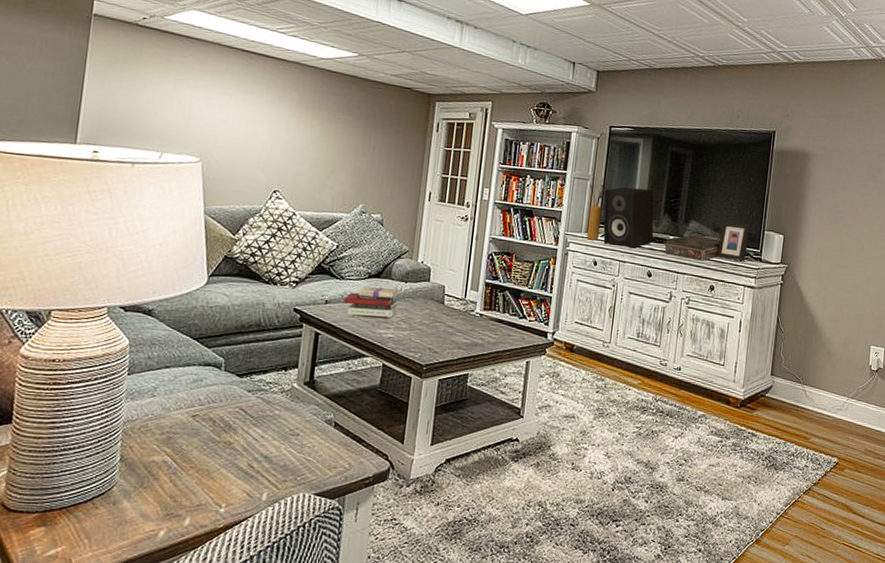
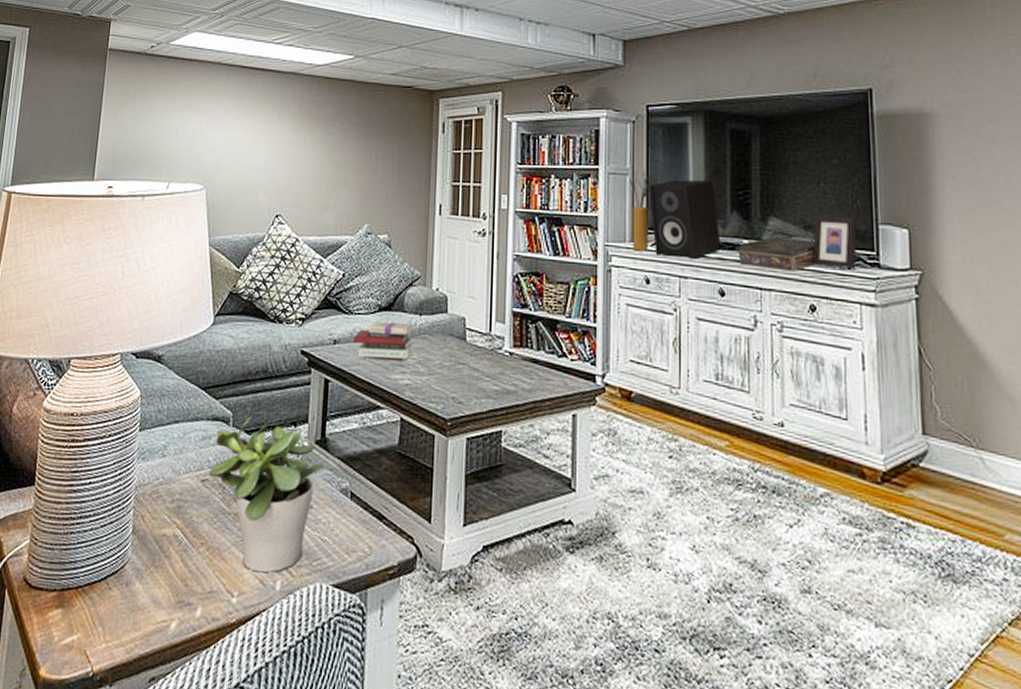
potted plant: none [199,362,311,488] -> present [209,416,324,573]

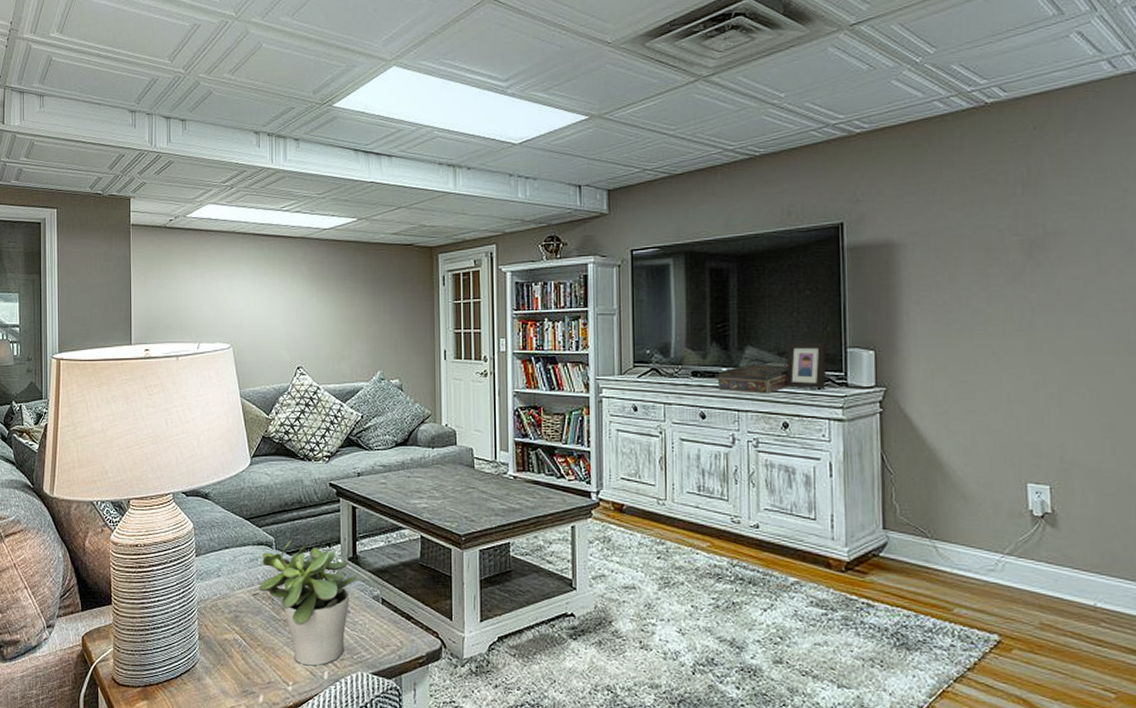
books: present [353,320,412,362] -> none [375,455,428,489]
vase: present [629,169,658,251] -> none [617,309,643,383]
speaker: present [648,179,721,260] -> none [634,315,702,388]

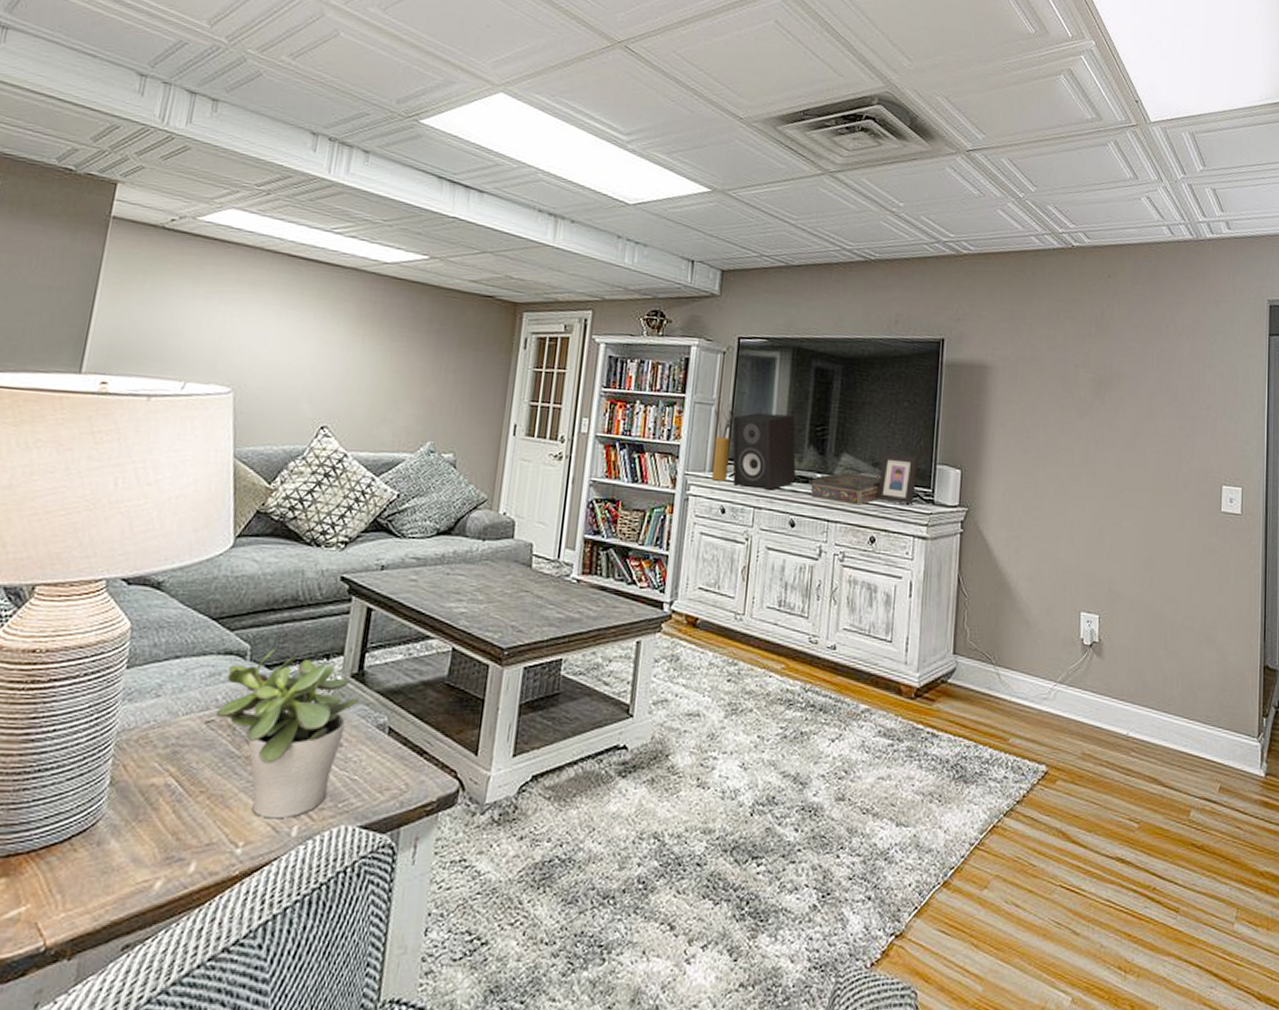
vase: none [617,309,643,383] -> present [711,400,743,482]
speaker: none [634,315,702,388] -> present [732,412,796,492]

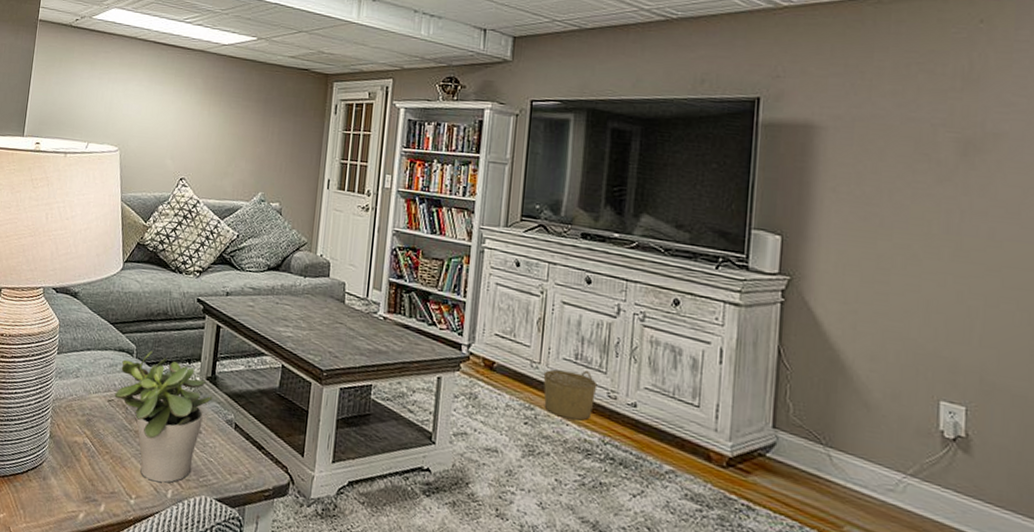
vase: present [711,400,743,482] -> none [506,160,536,237]
speaker: present [732,412,796,492] -> none [525,172,592,249]
basket: none [747,616,800,670] -> present [543,369,598,421]
decorative box: present [810,471,882,506] -> none [607,232,687,268]
picture frame: present [877,454,918,505] -> none [681,216,729,270]

